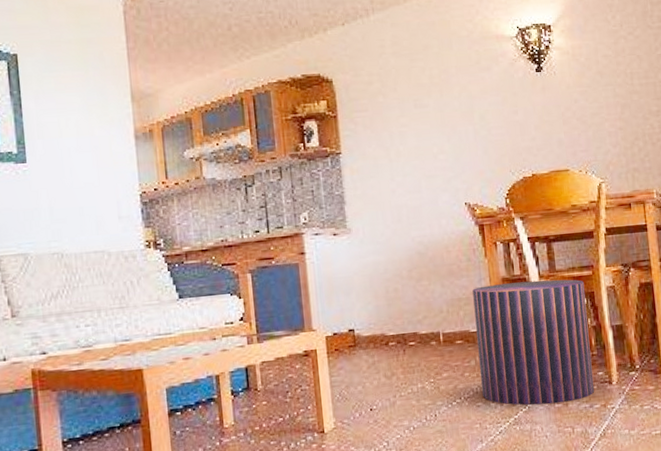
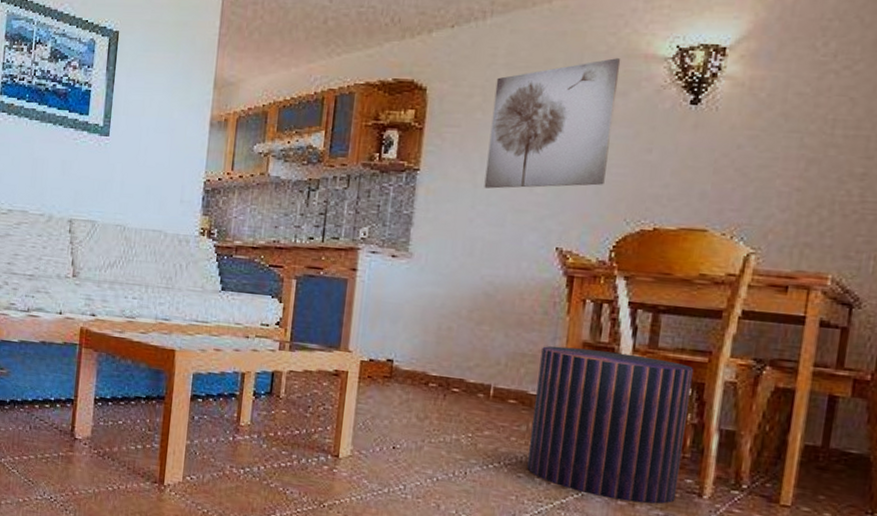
wall art: none [388,40,489,161] -> present [484,58,621,189]

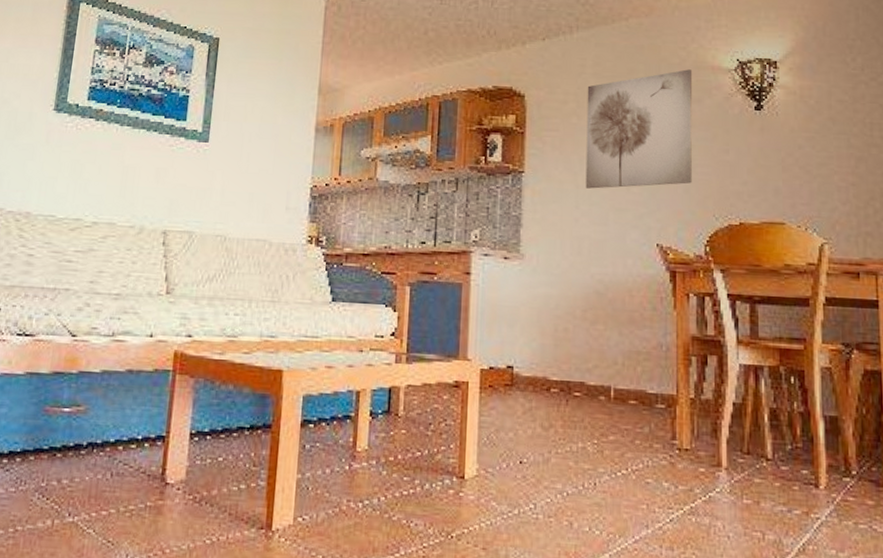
pouf: present [526,346,693,504] -> none [653,342,795,500]

